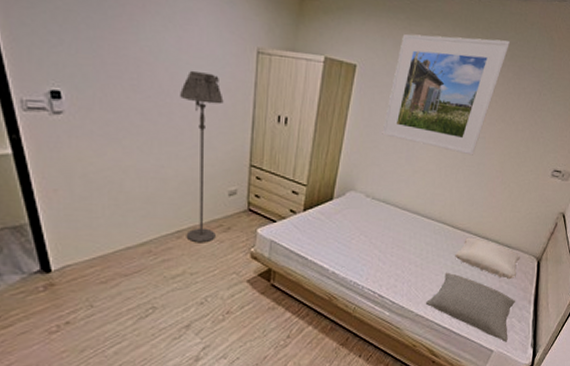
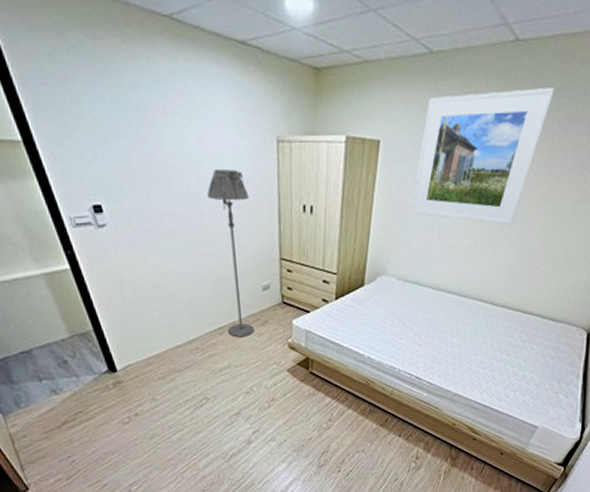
pillow: present [425,272,516,342] -> none [464,350,563,418]
pillow: present [455,237,520,280] -> none [494,313,567,355]

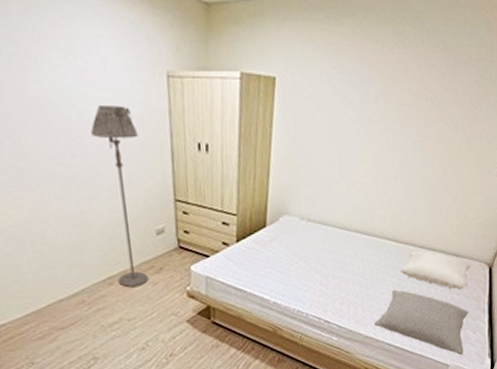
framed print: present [411,88,555,226] -> none [310,30,442,163]
pillow: none [464,350,563,418] -> present [373,289,469,355]
pillow: none [494,313,567,355] -> present [401,250,470,291]

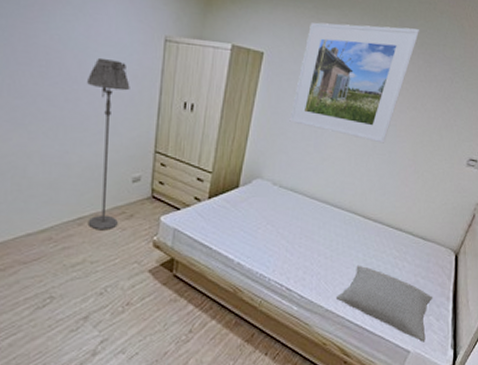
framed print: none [310,30,442,163] -> present [289,22,420,143]
pillow: present [401,250,470,291] -> none [367,228,436,274]

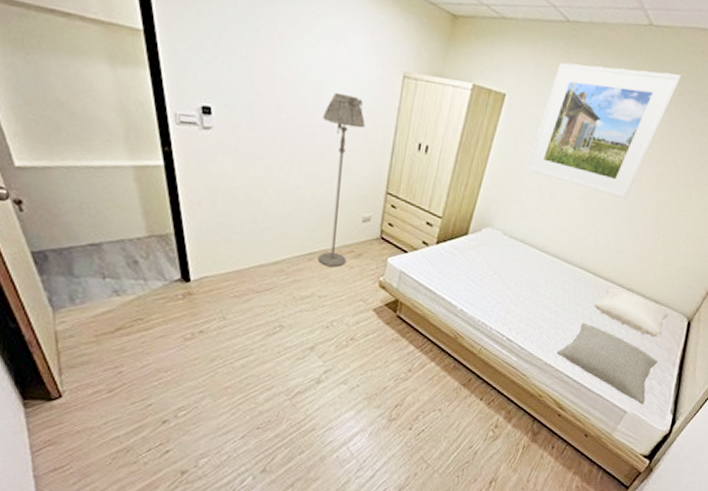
pillow: none [367,228,436,274] -> present [594,287,669,338]

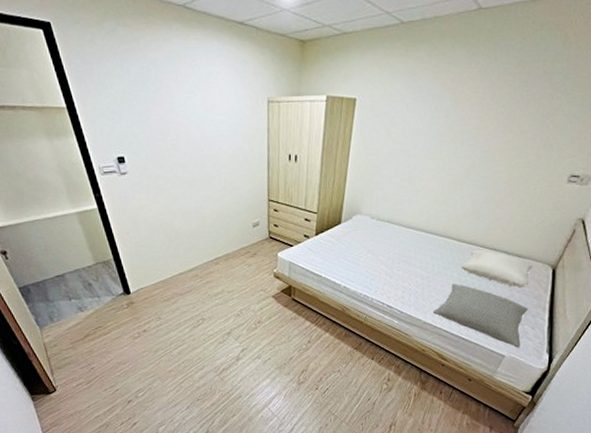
floor lamp: present [317,92,366,267] -> none [209,125,245,267]
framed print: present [526,63,682,199] -> none [383,48,517,170]

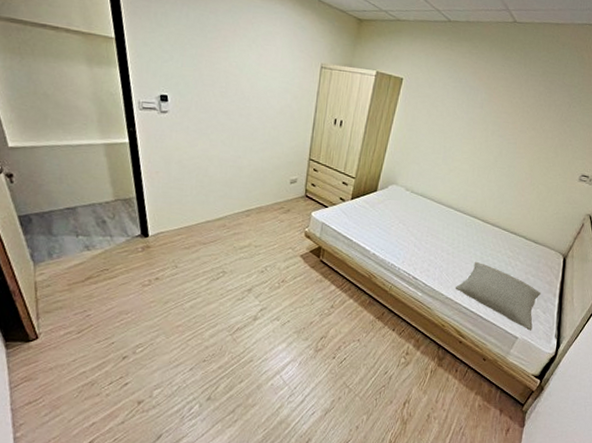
pillow: present [461,249,533,289] -> none [484,231,547,273]

